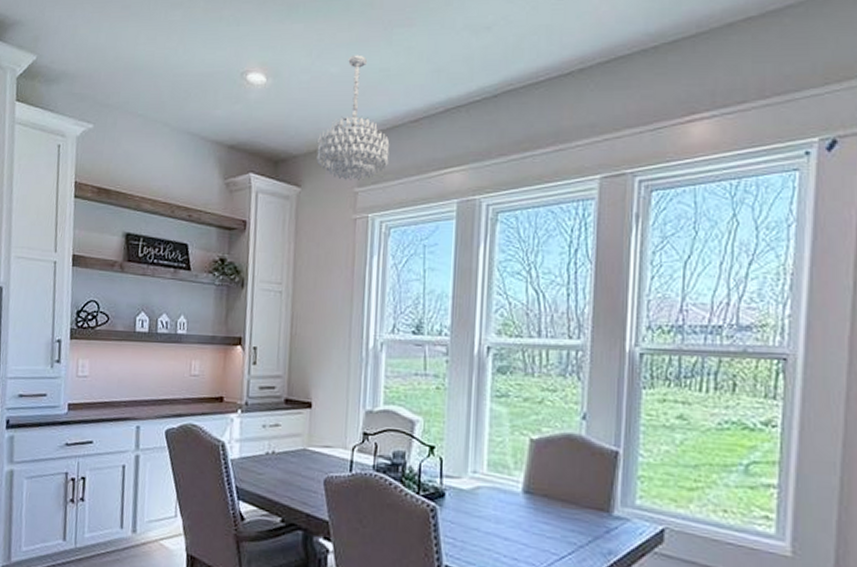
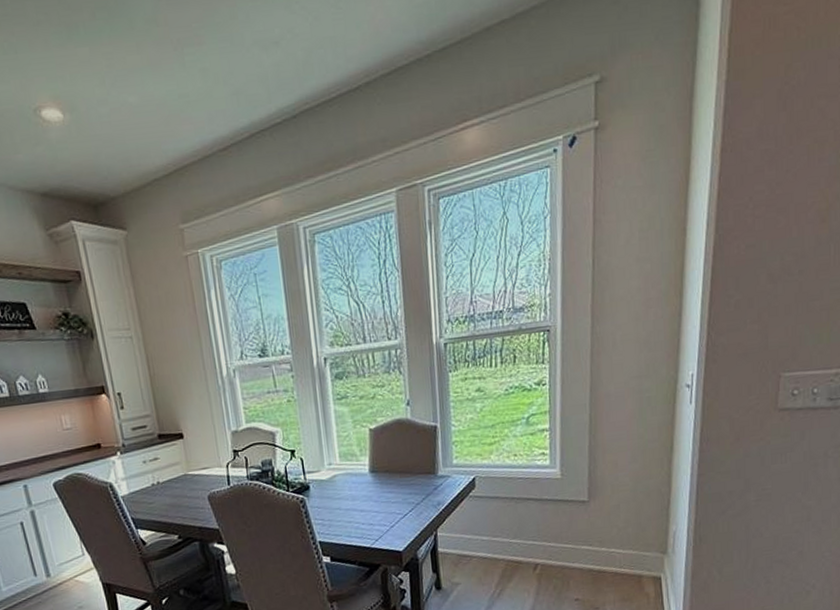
chandelier: present [316,54,390,180] -> none [132,80,207,218]

